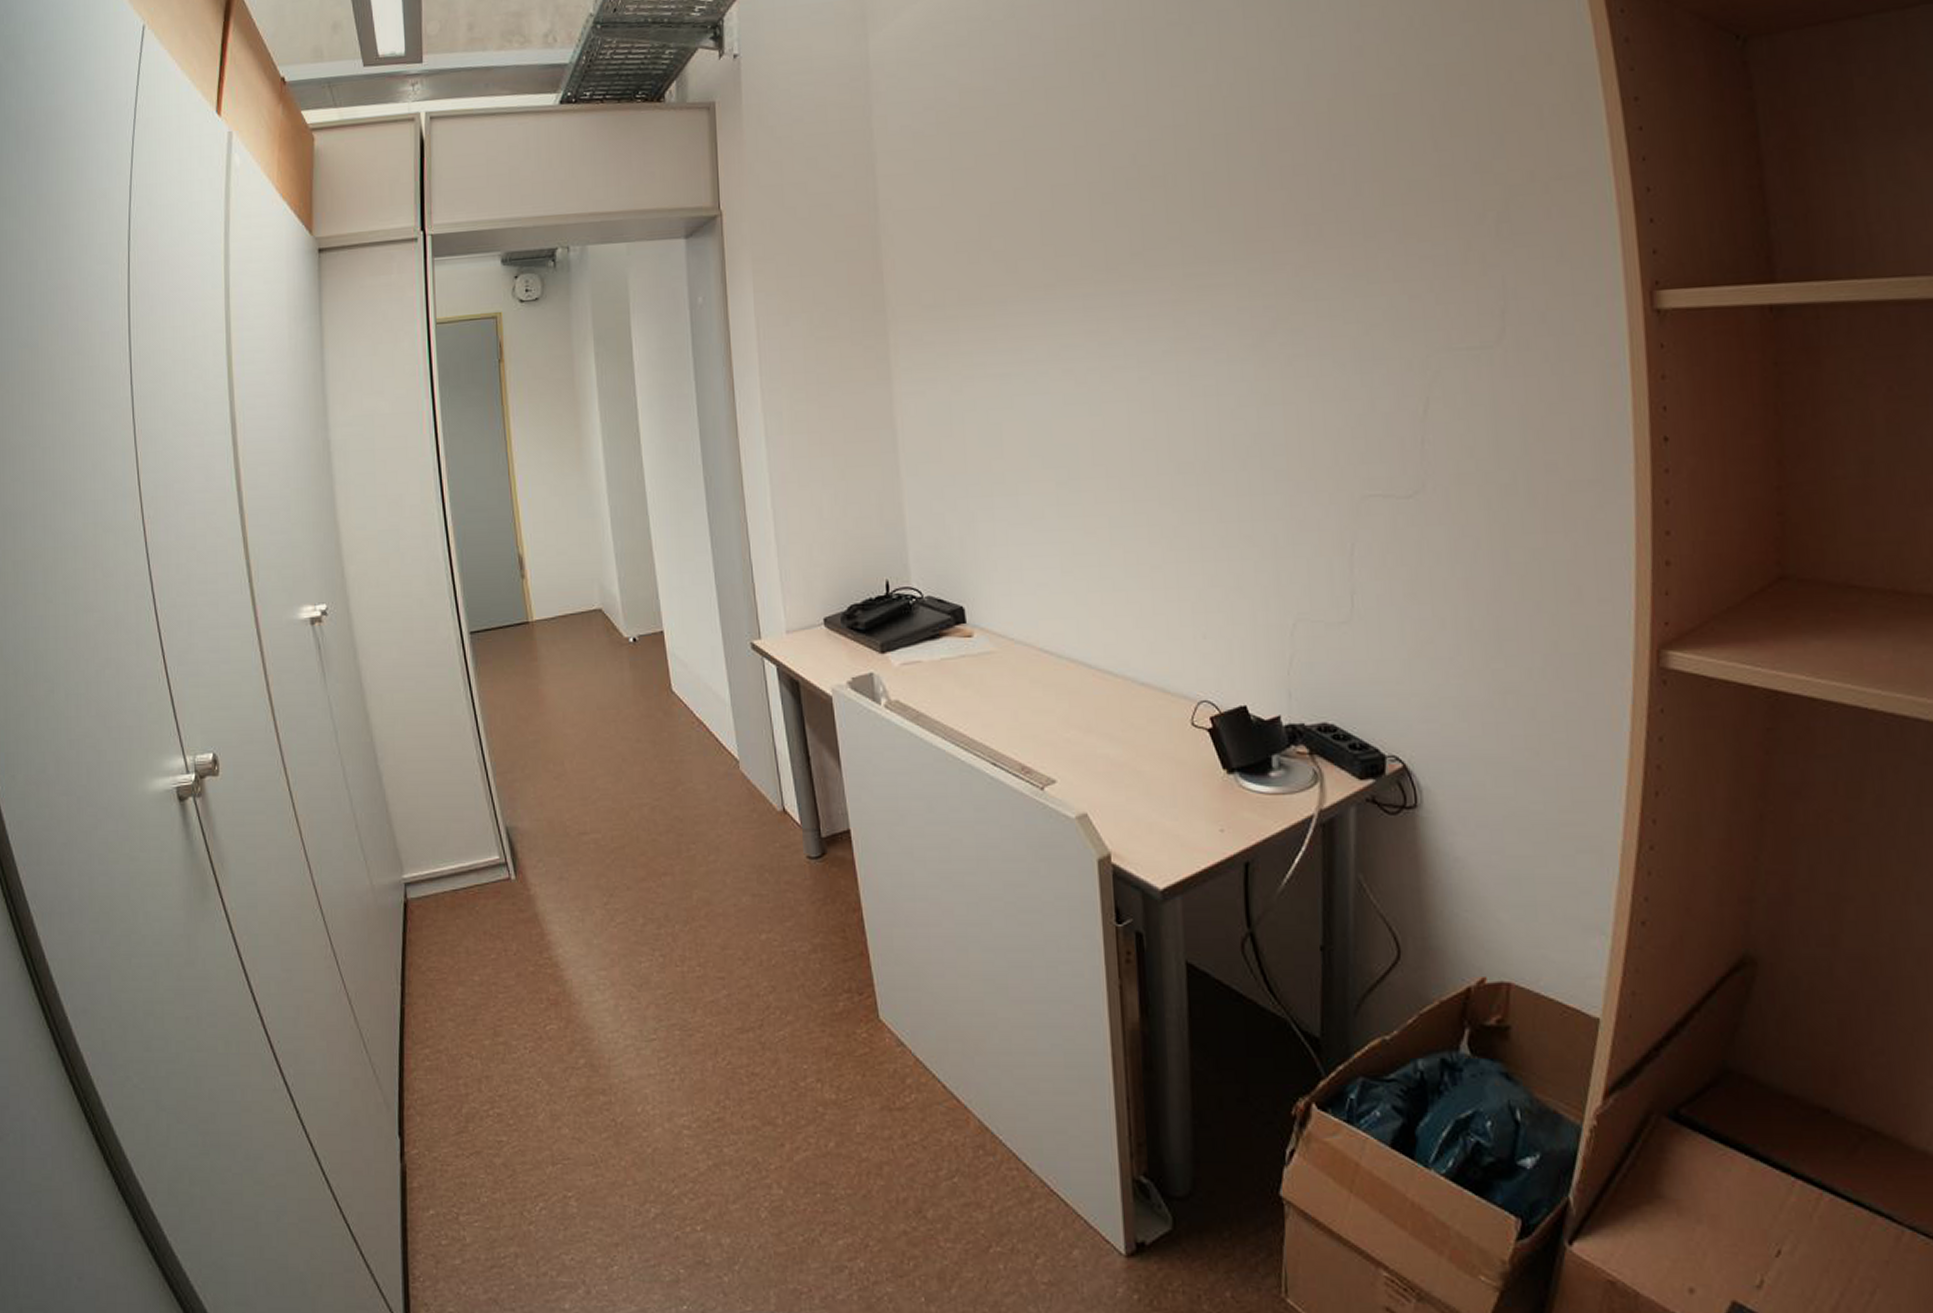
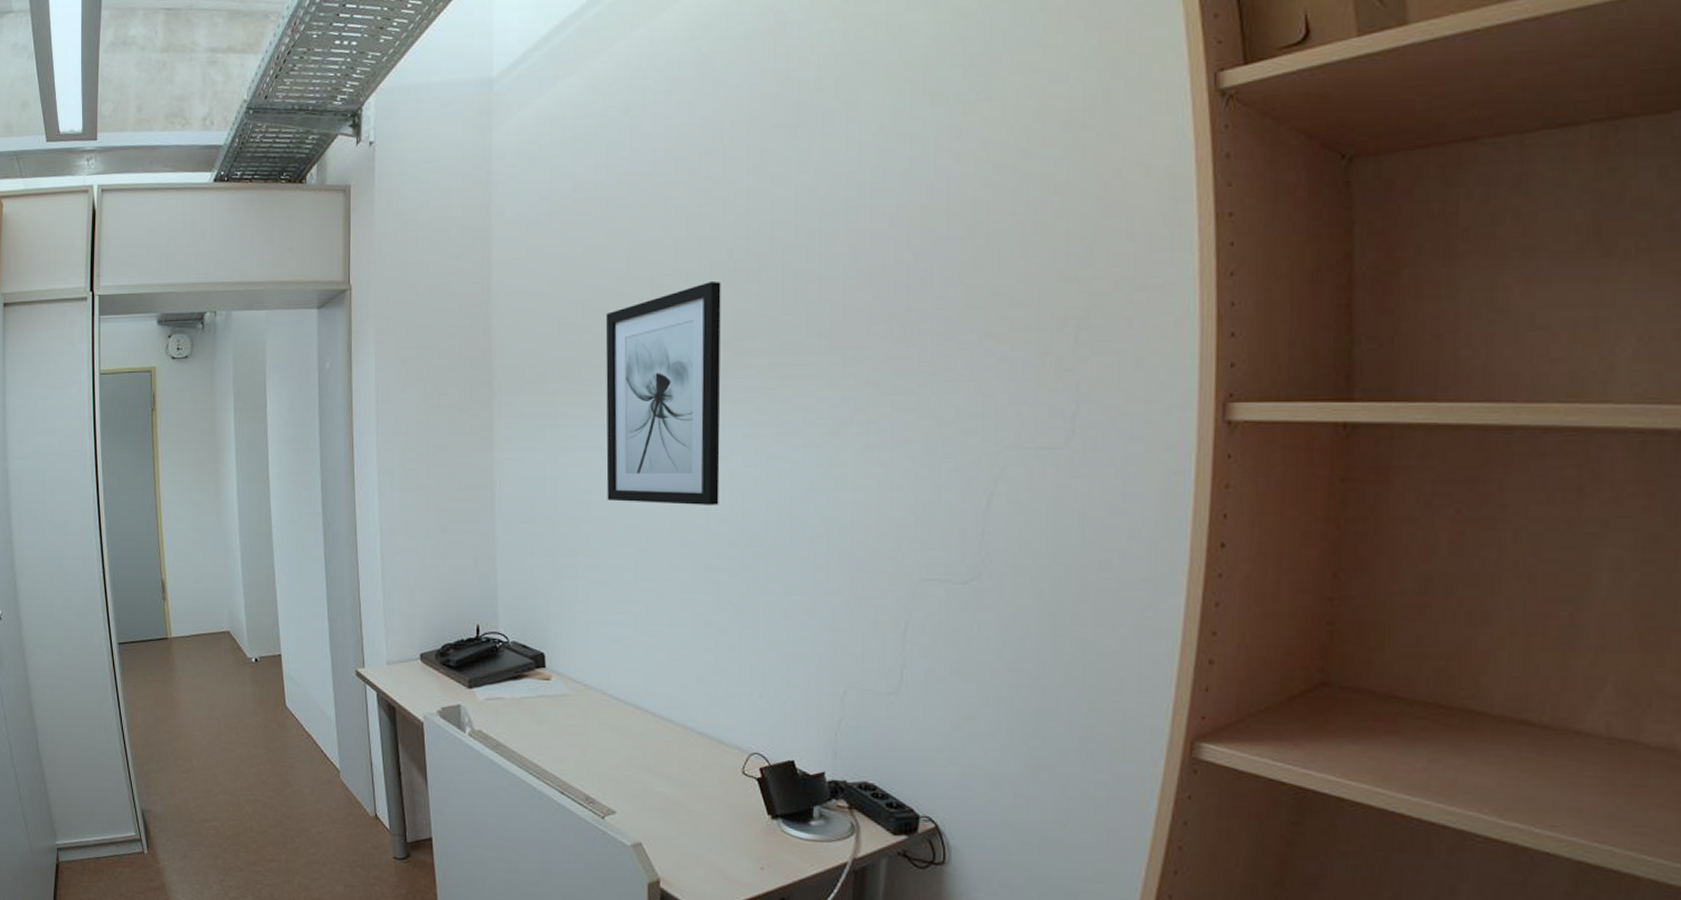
wall art: none [1005,188,1143,433] -> present [605,280,721,505]

